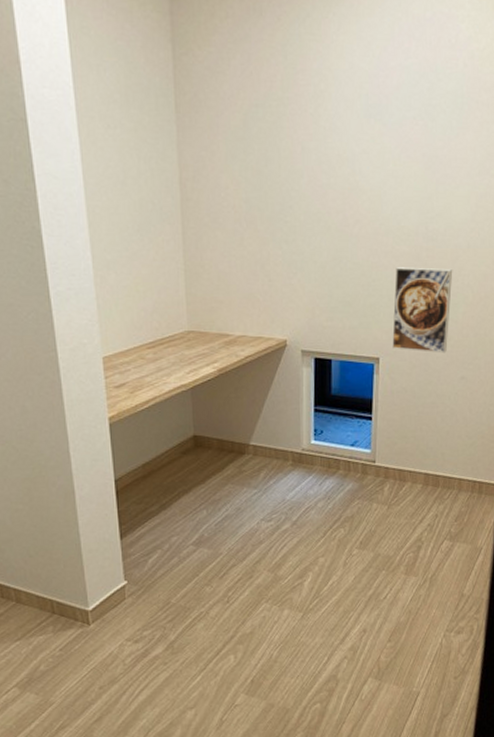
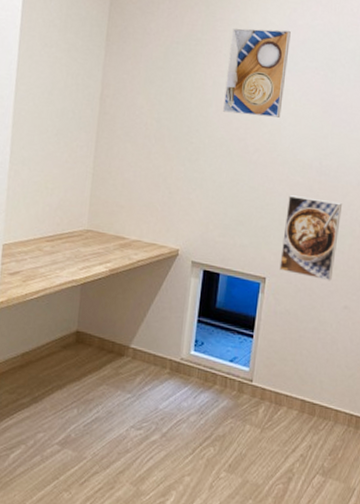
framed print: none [315,75,383,183] -> present [222,28,291,118]

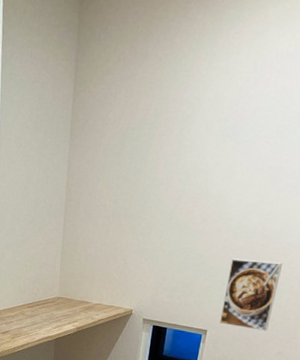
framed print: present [222,28,291,118] -> none [172,102,242,190]

